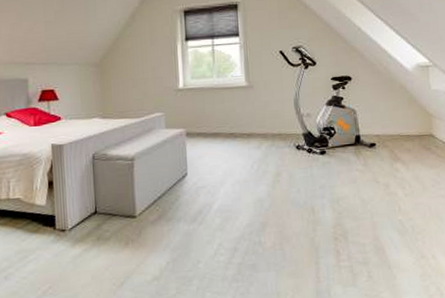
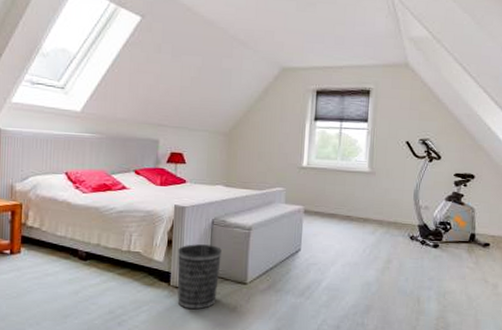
wastebasket: none [59,181,107,252] -> present [177,244,221,310]

